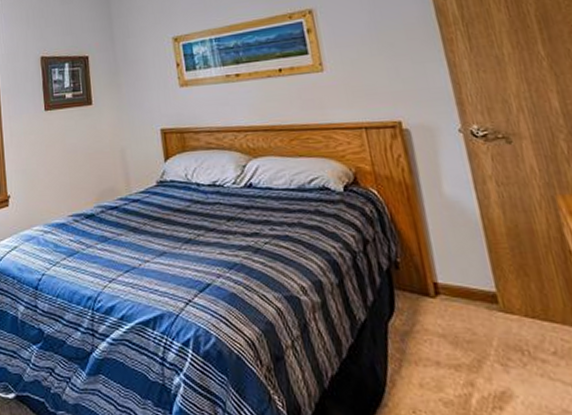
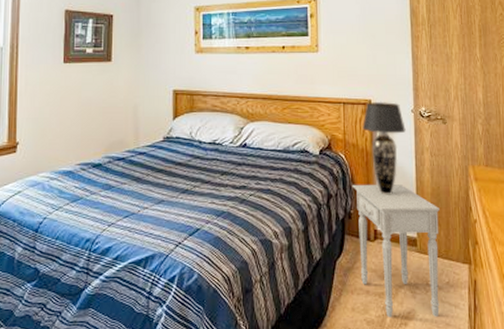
nightstand: none [392,224,550,400] -> present [351,184,440,318]
table lamp: none [394,121,456,238] -> present [362,101,406,195]

